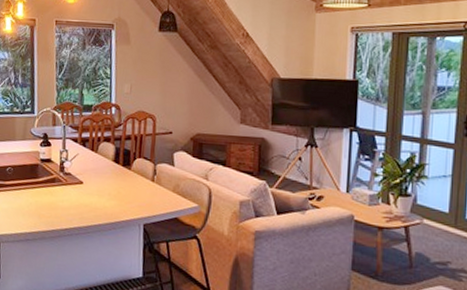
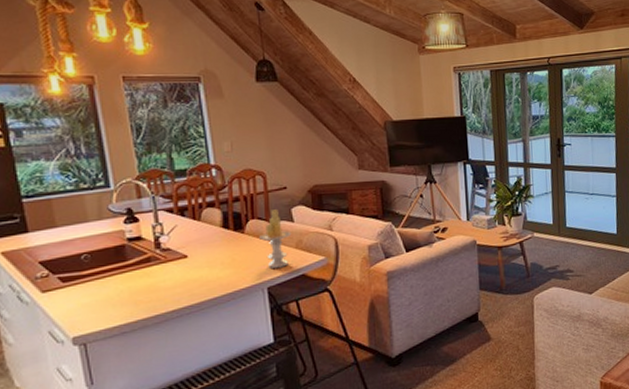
candle: none [143,152,171,208] -> present [259,209,292,268]

